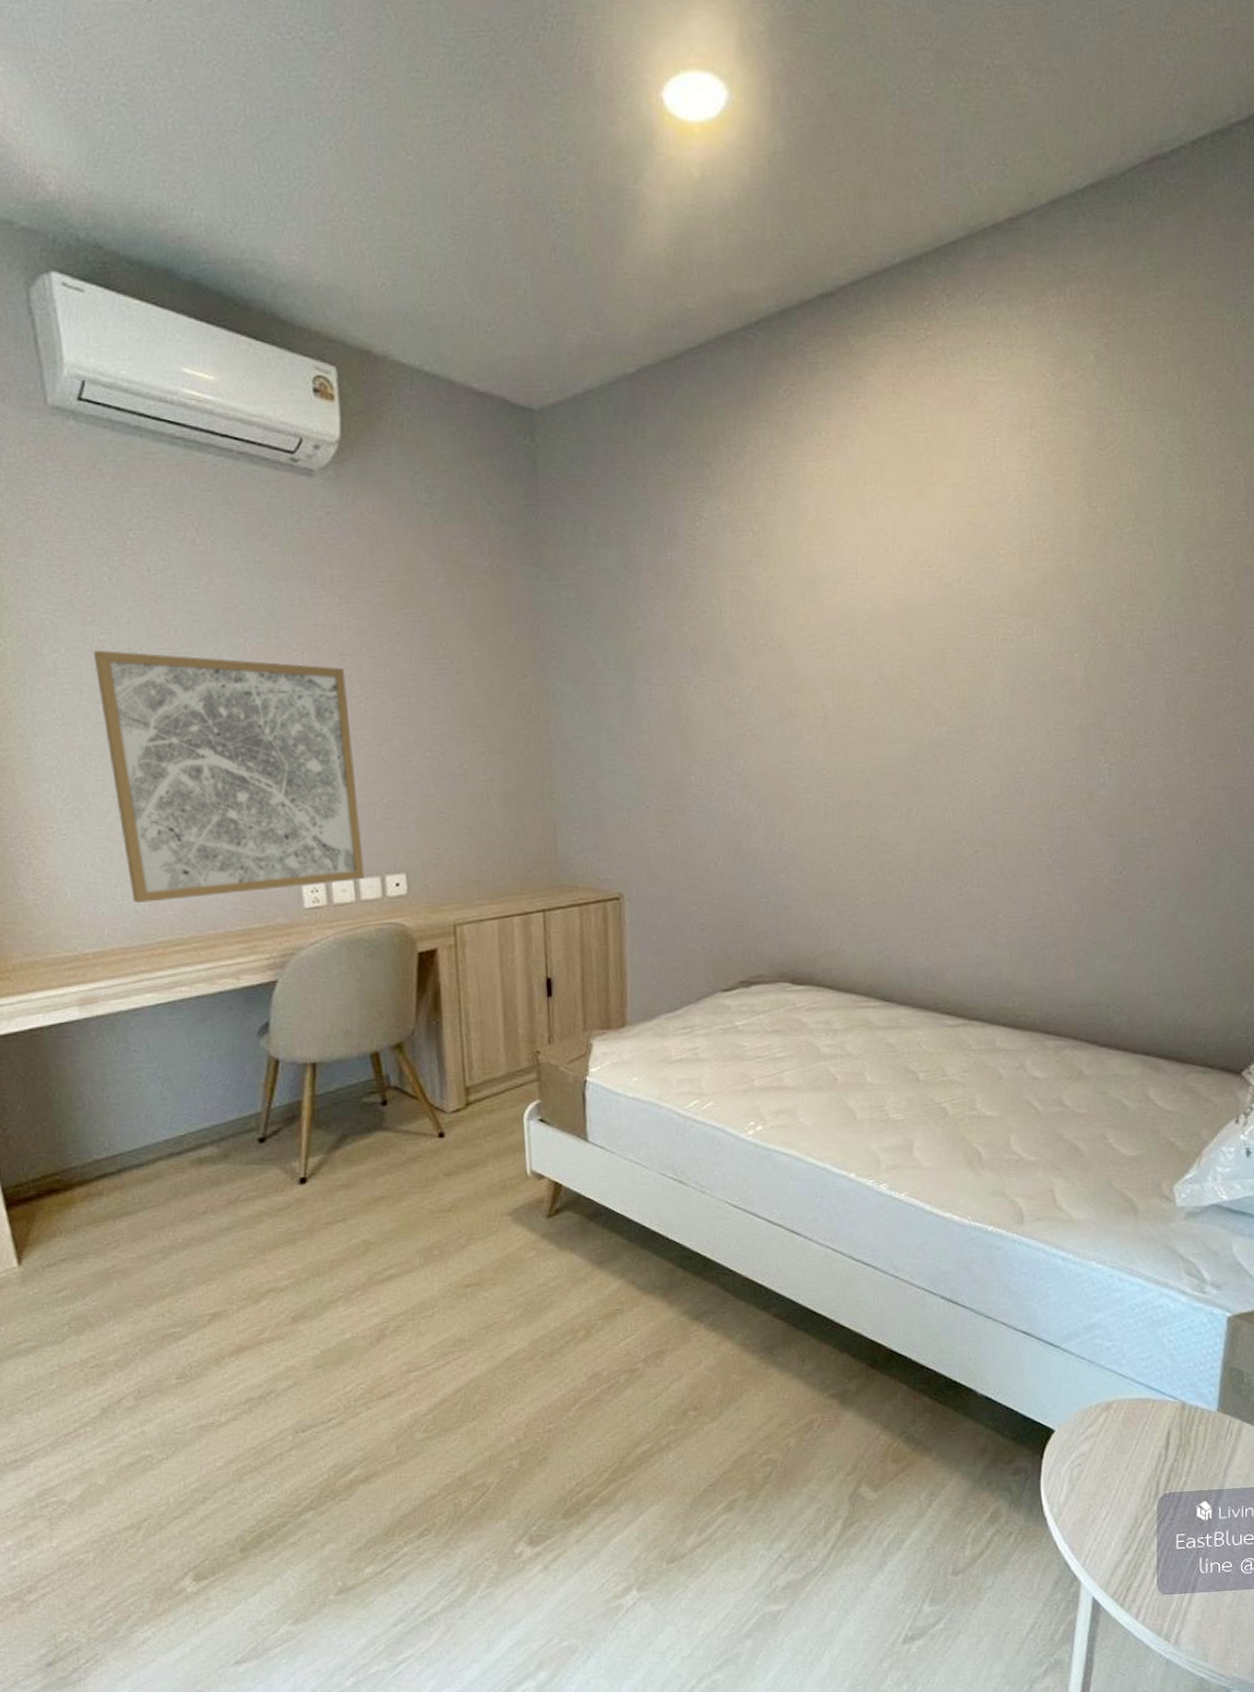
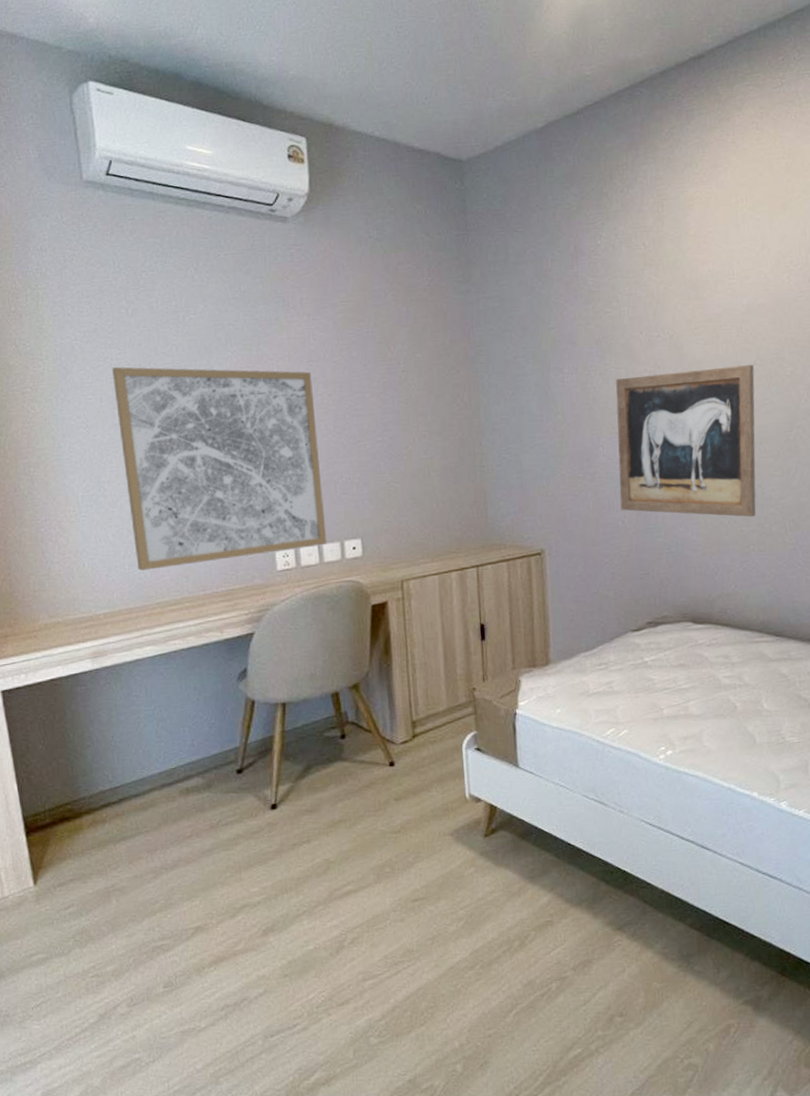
wall art: none [712,684,875,865] -> present [616,365,756,517]

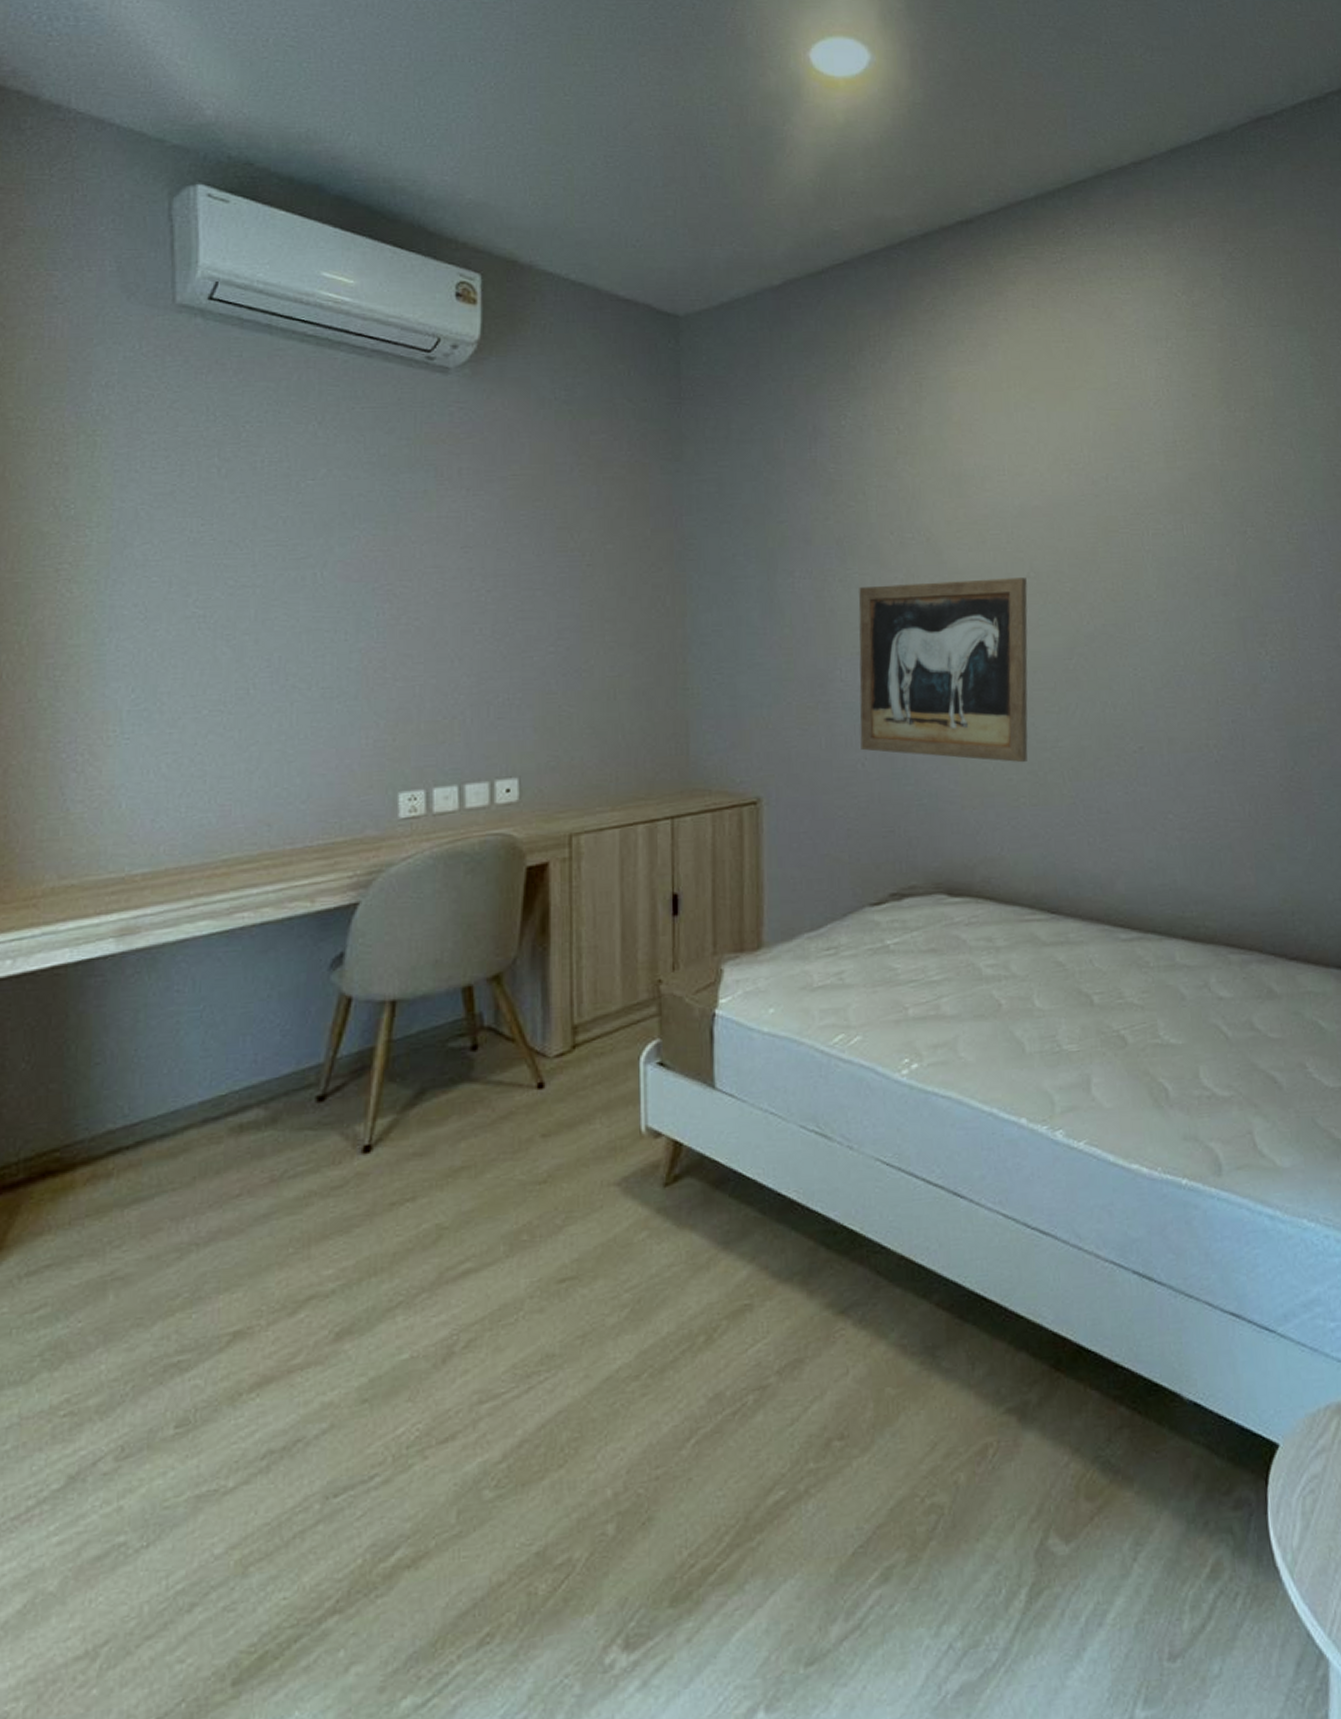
wall art: present [111,366,327,571] -> none [189,541,472,815]

